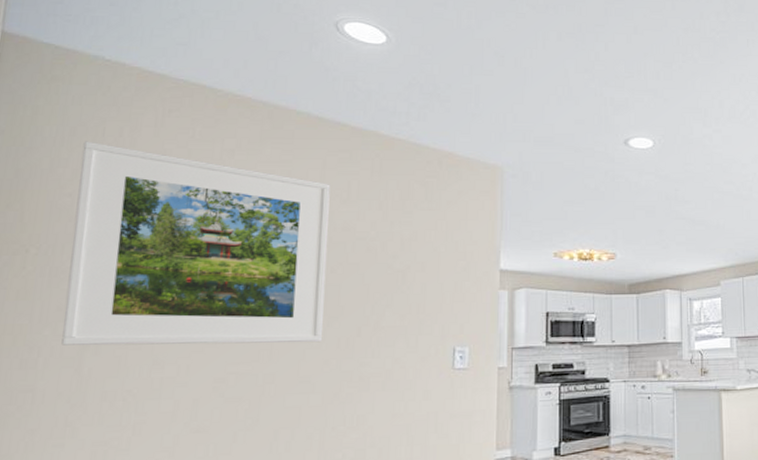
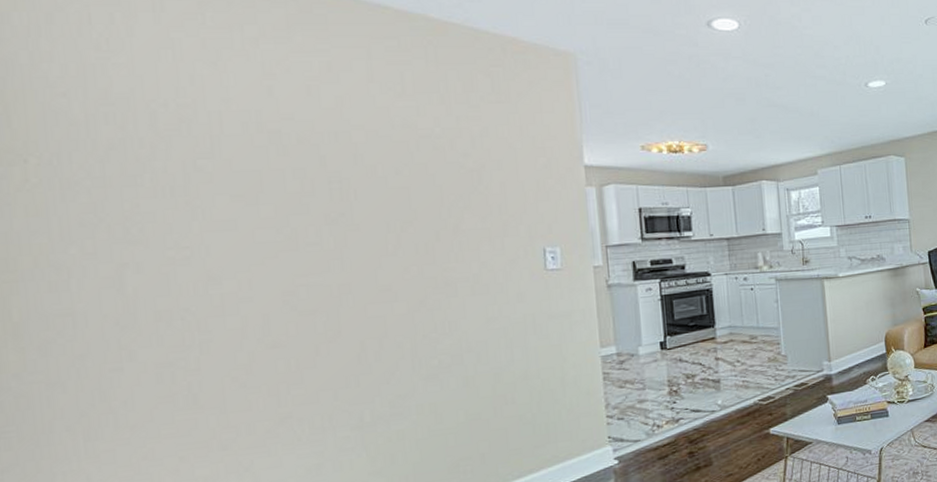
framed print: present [61,141,331,346] -> none [66,30,398,265]

